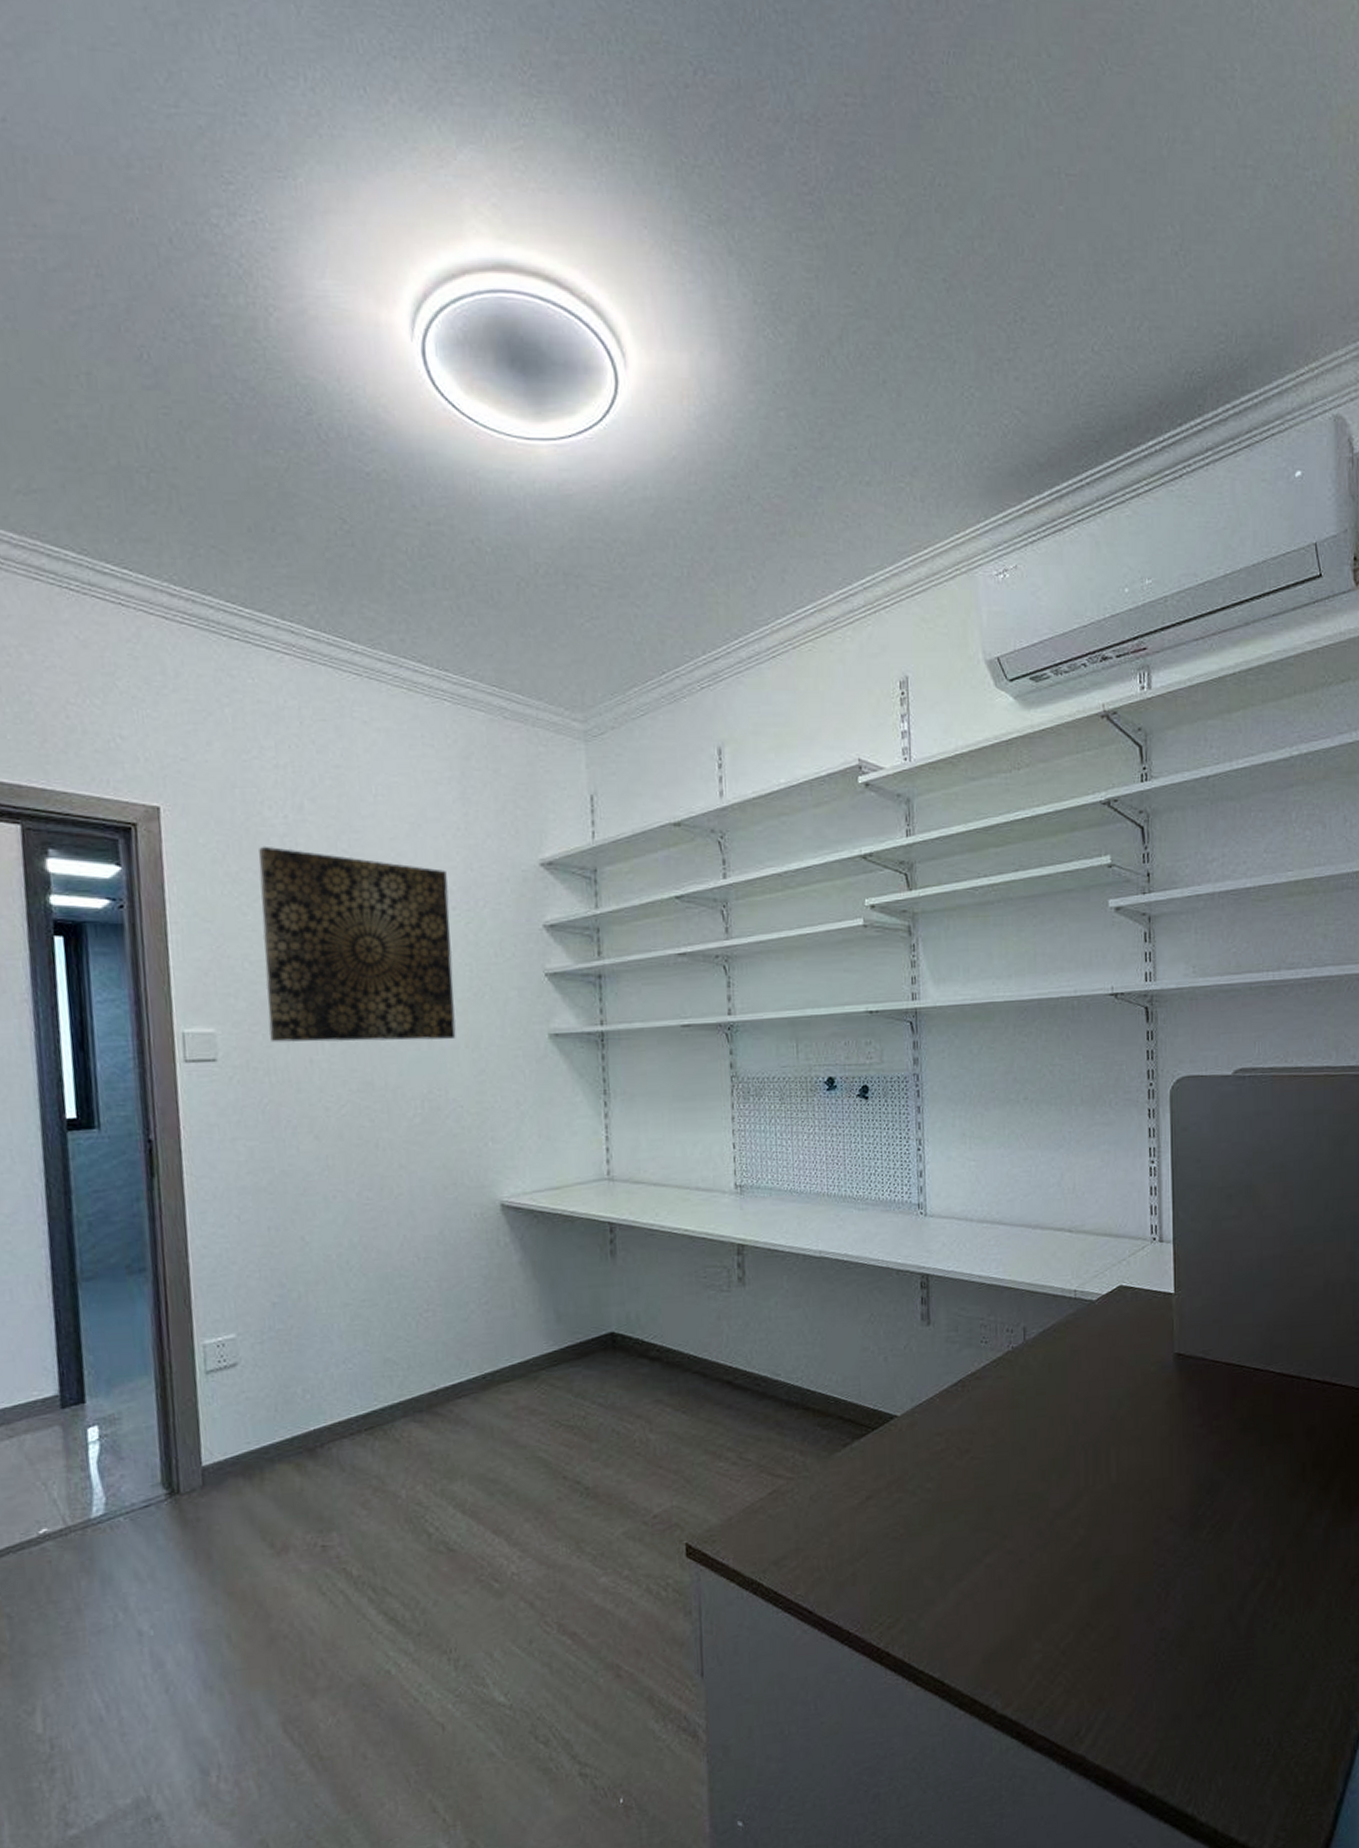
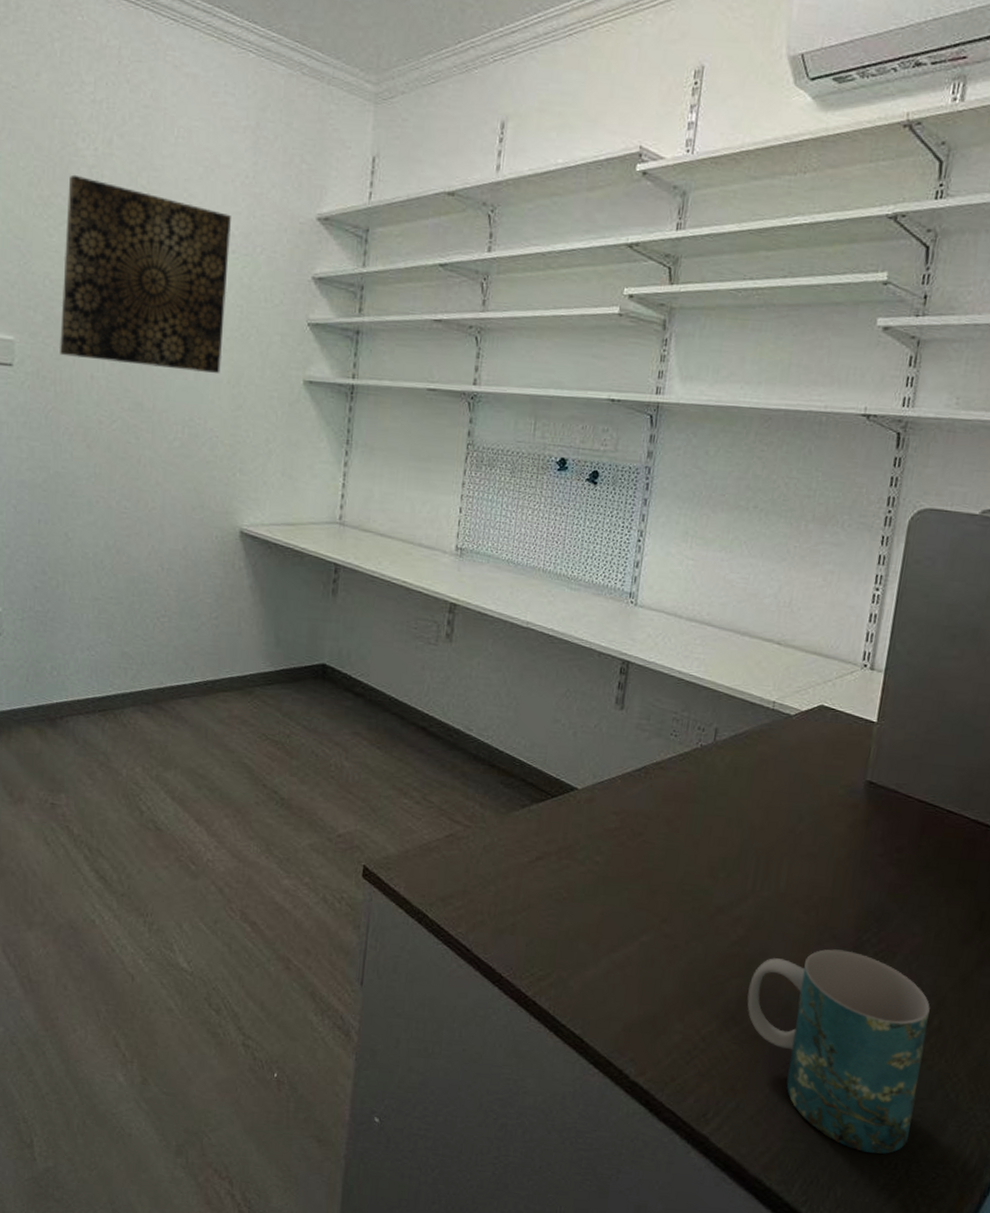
mug: none [1099,1528,1276,1734] -> present [747,949,930,1154]

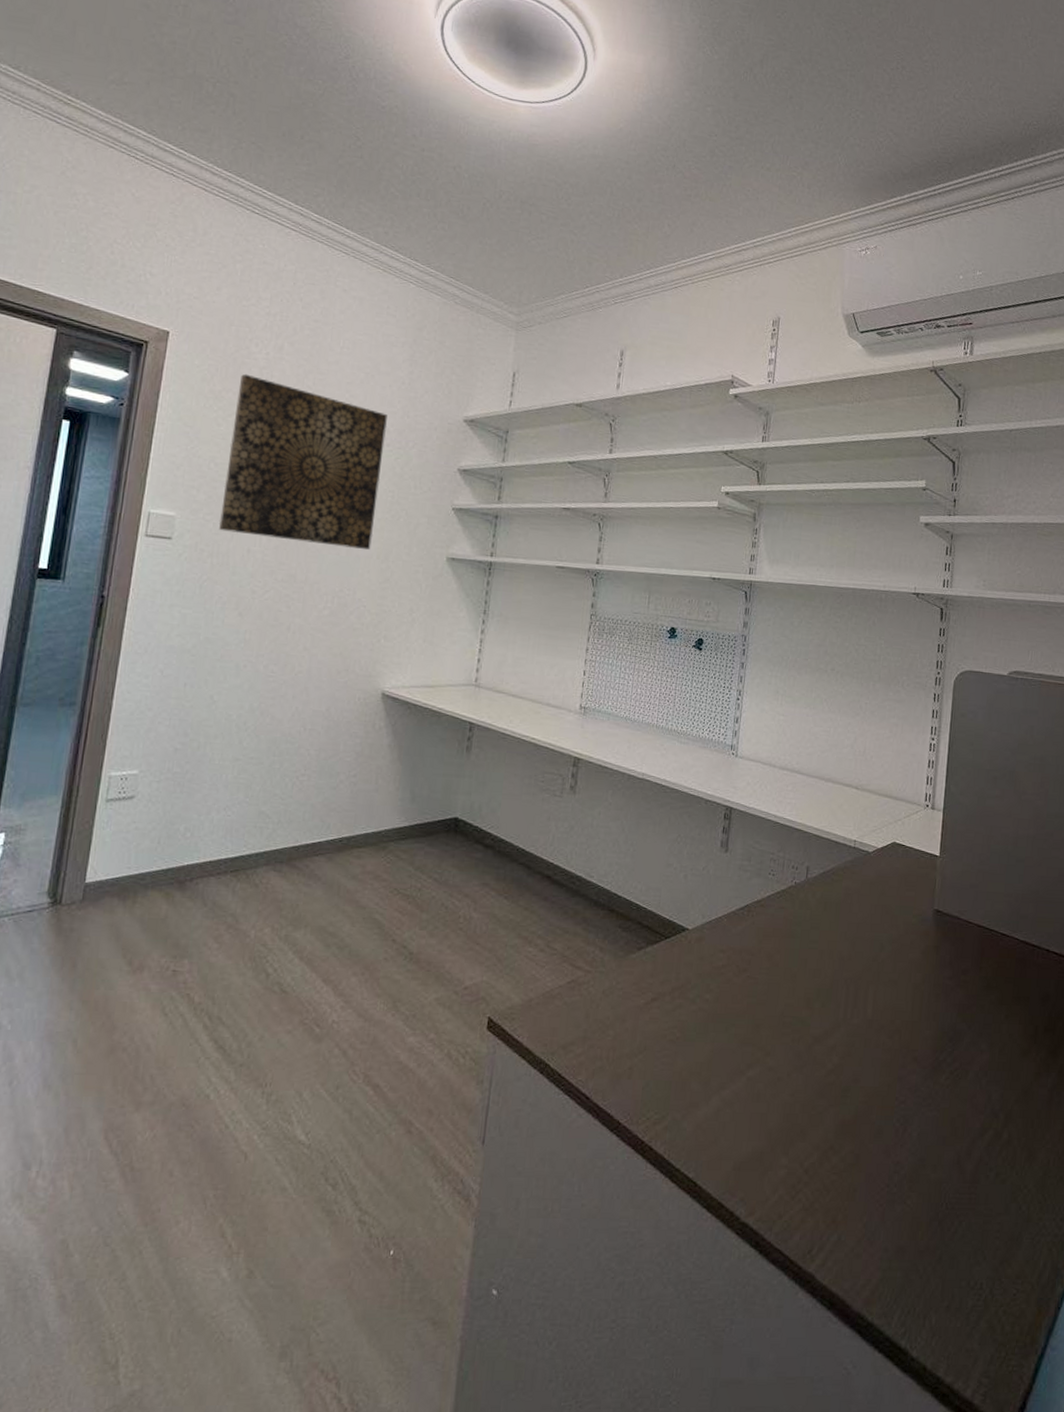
mug: present [747,949,930,1154] -> none [843,1071,1000,1275]

